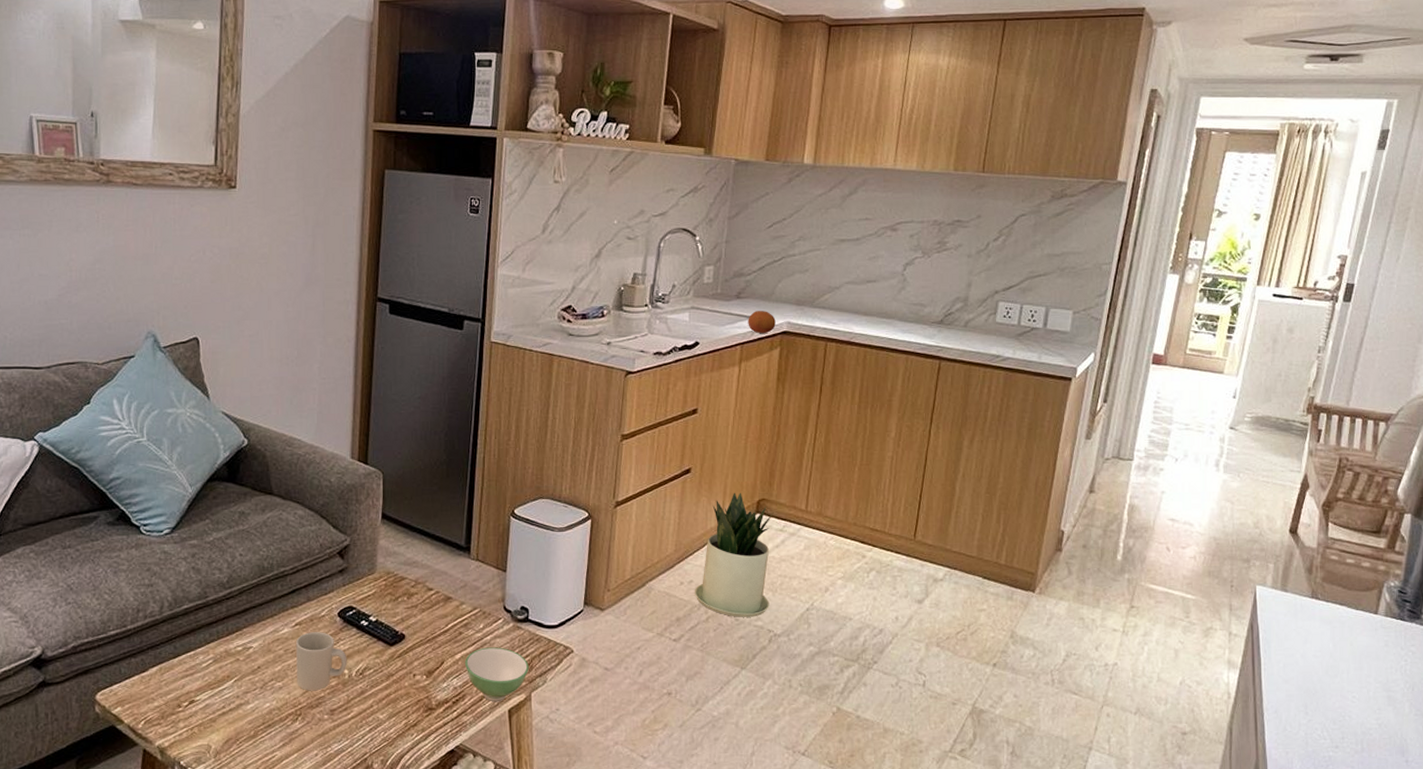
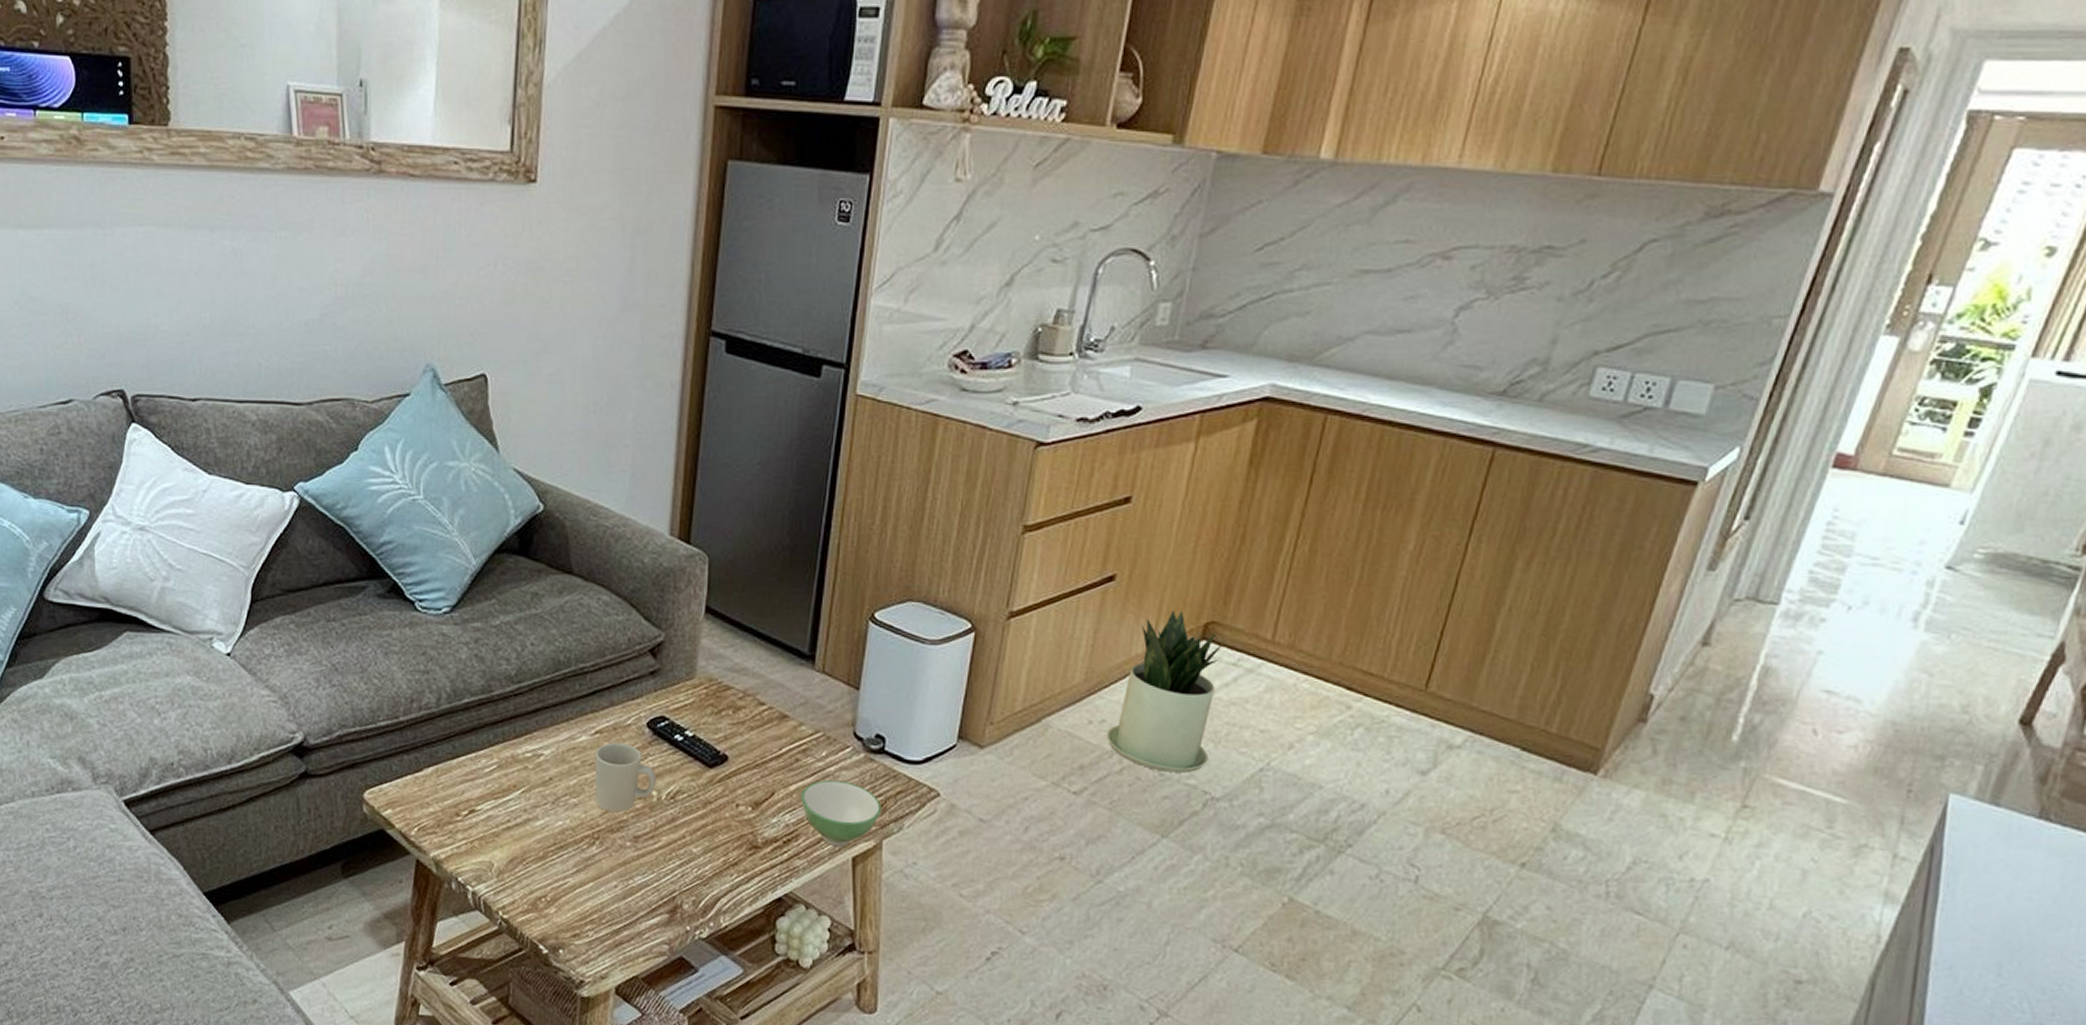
fruit: present [748,311,776,334] -> none [1214,367,1255,400]

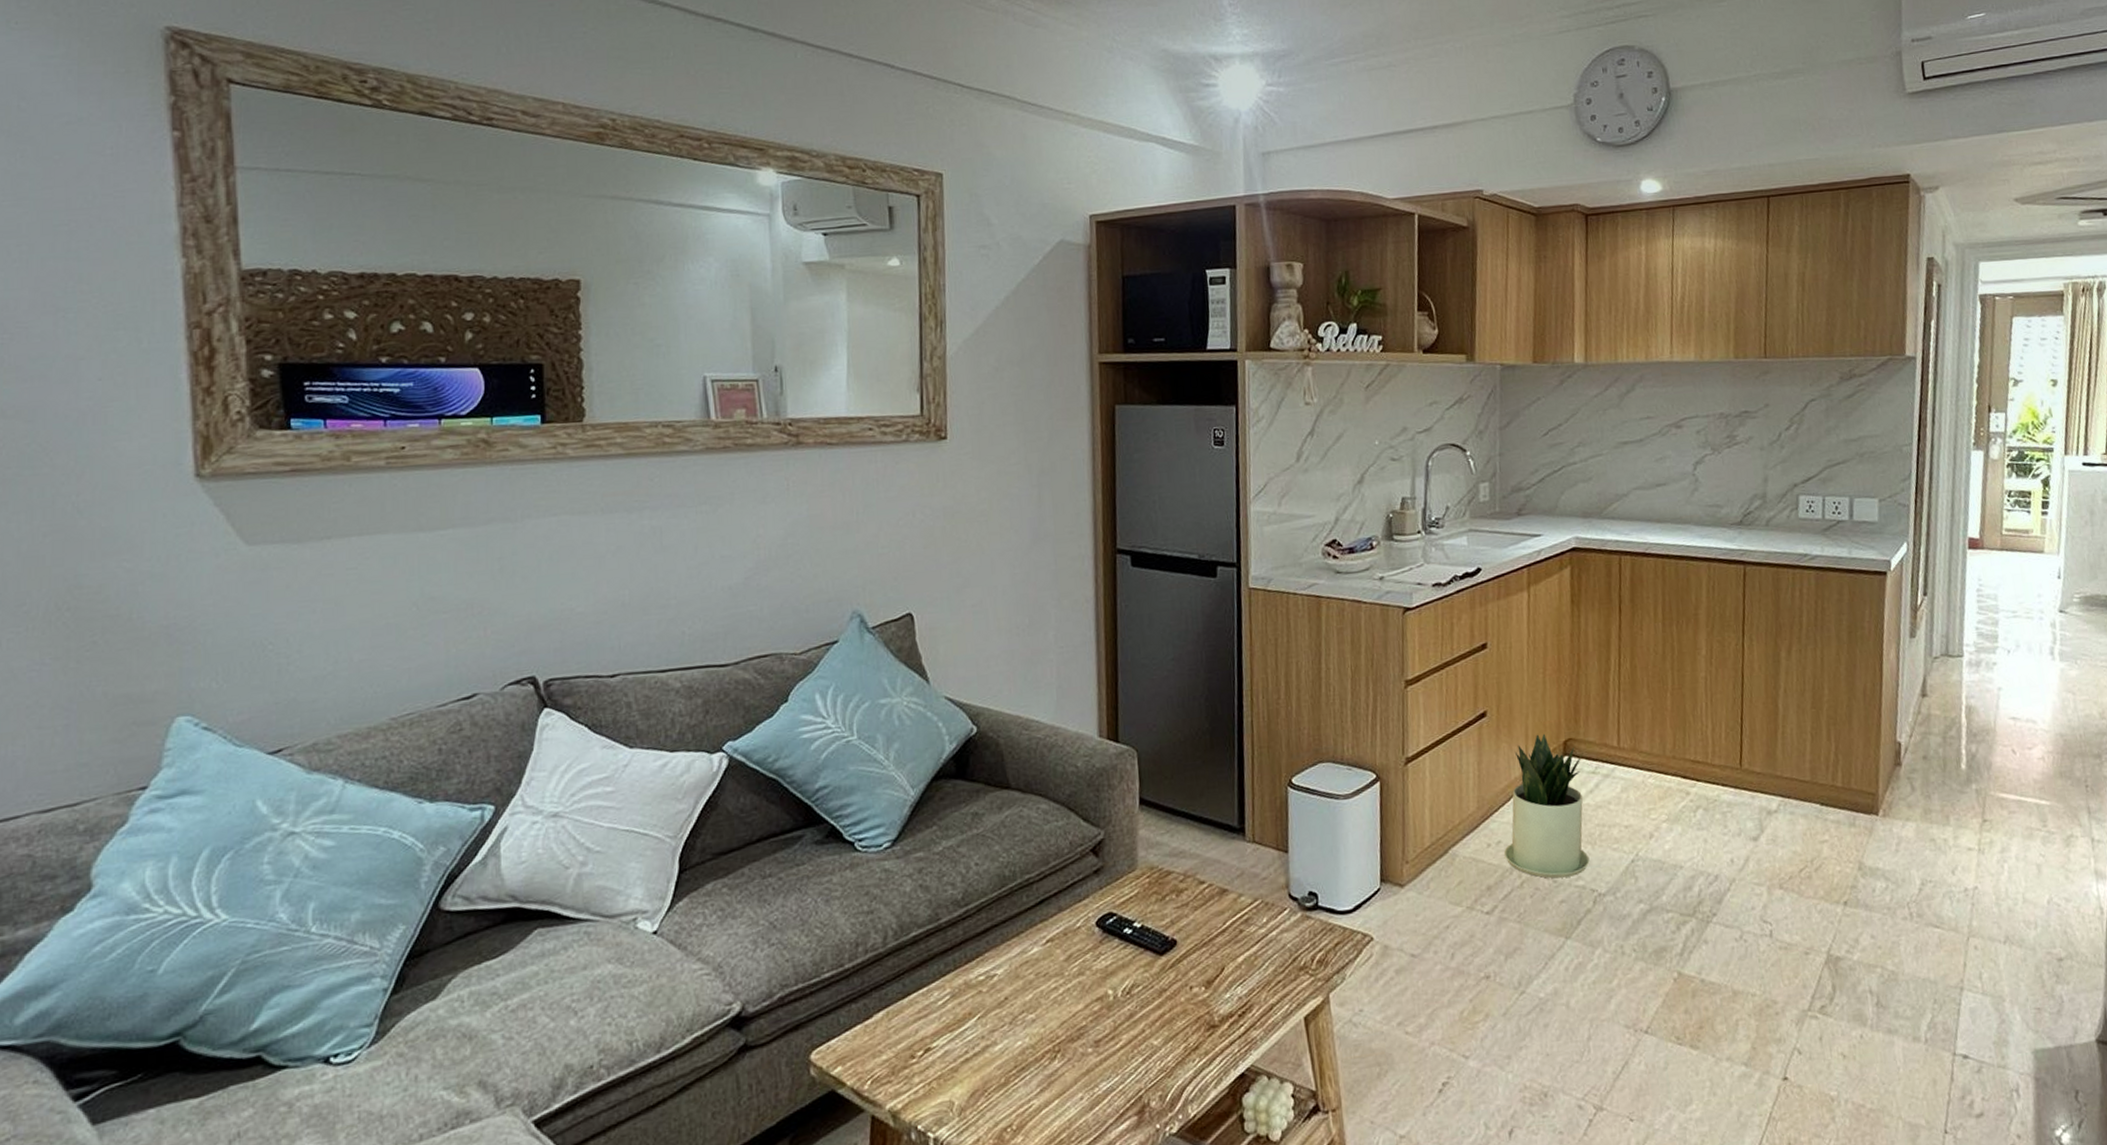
mug: present [595,743,656,813] -> none [1048,947,1111,1021]
bowl: present [801,780,882,848] -> none [1249,943,1324,1010]

